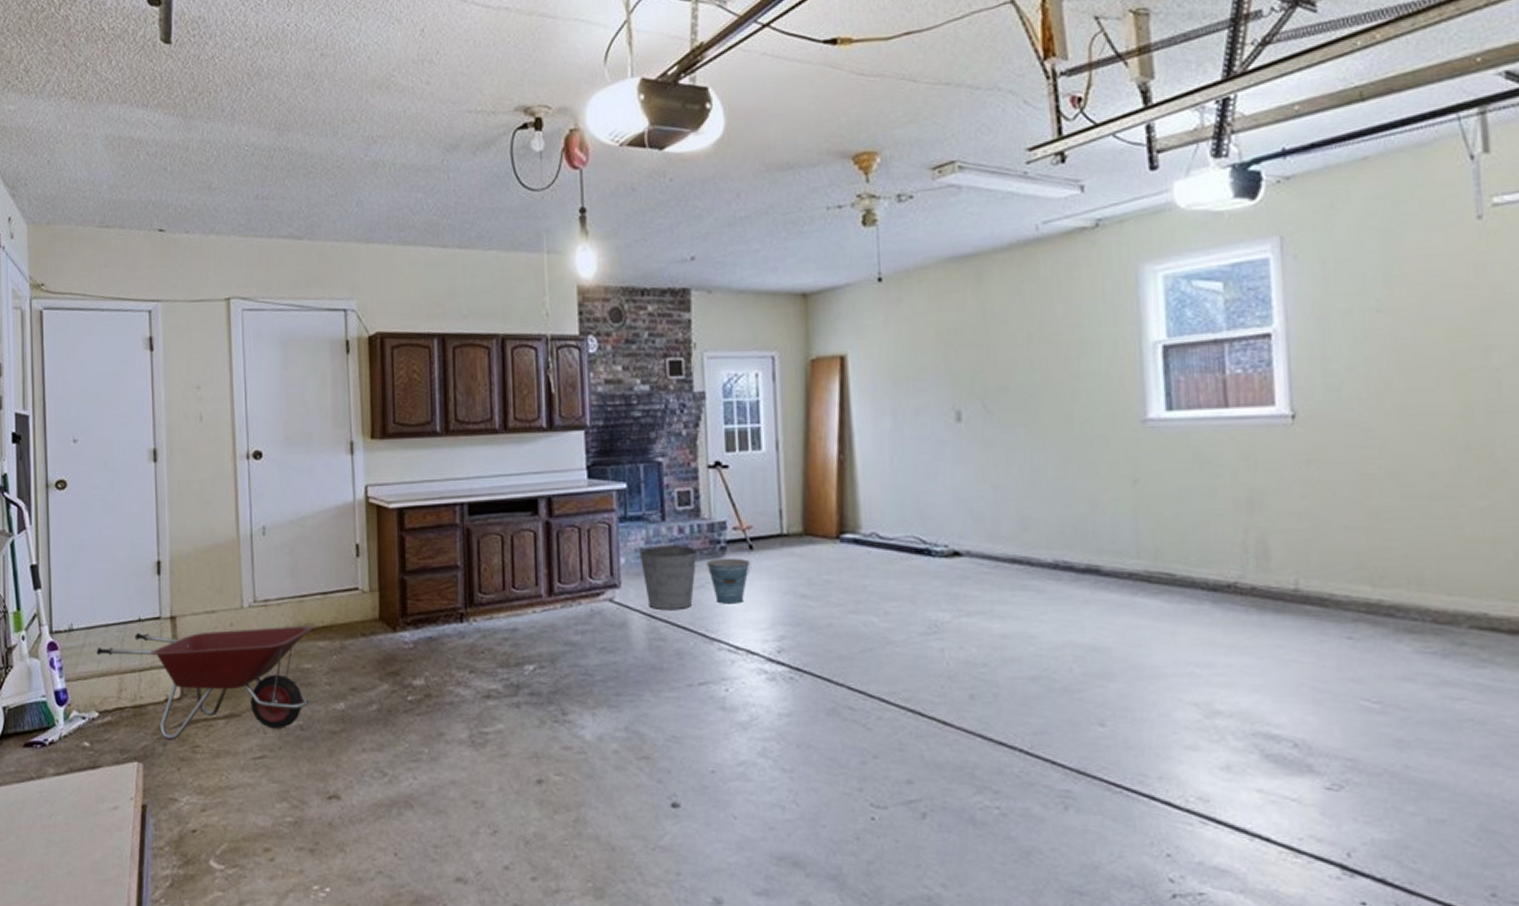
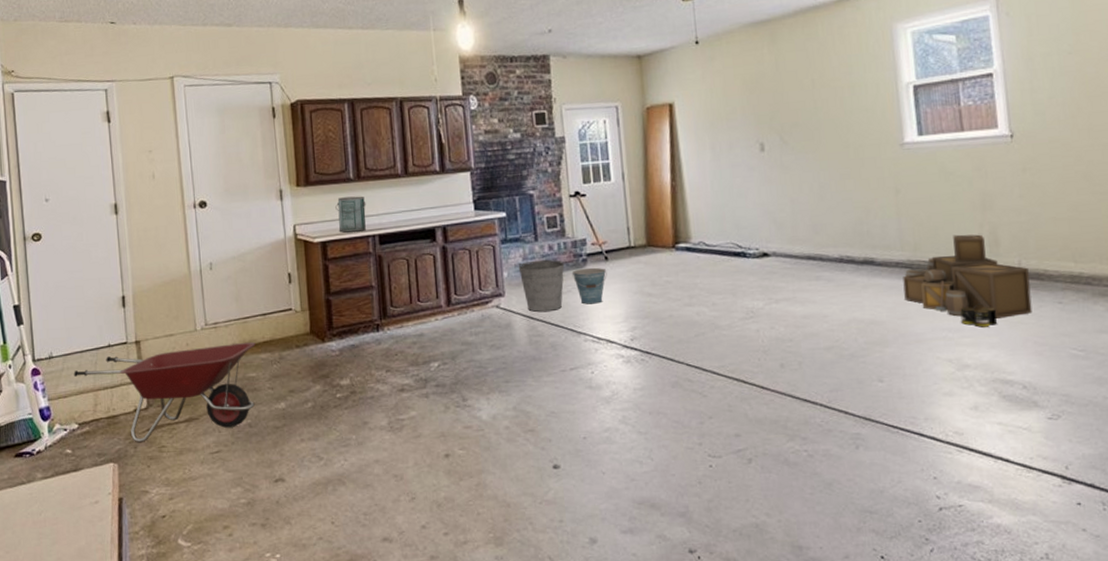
paint can: none [417,454,455,498] -> present [335,196,366,233]
cardboard boxes: none [1137,541,1311,653] -> present [903,234,1033,318]
paint can: none [1212,633,1262,664] -> present [960,303,997,328]

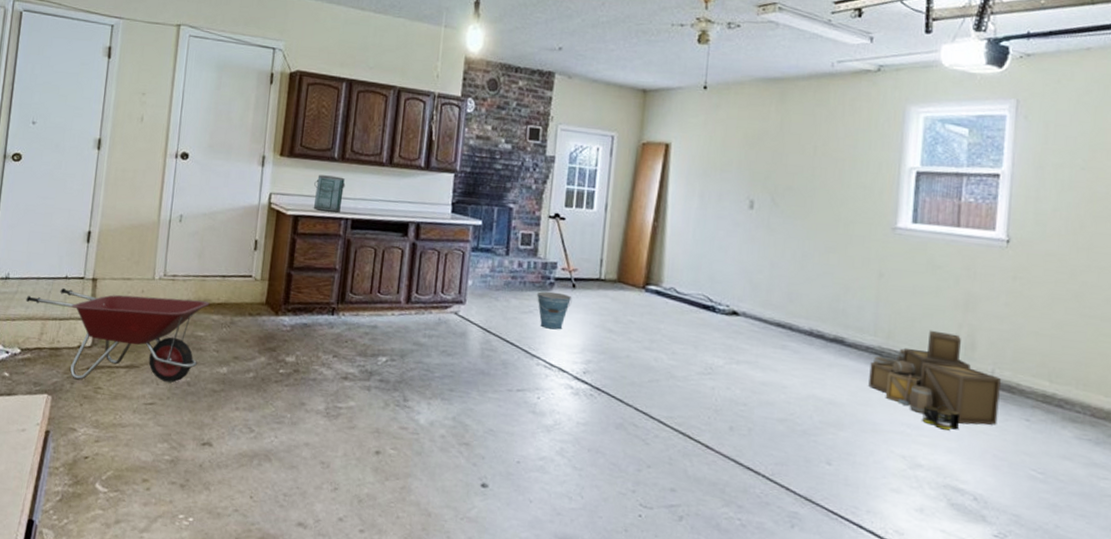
bucket: present [518,259,565,313] -> none [484,274,531,329]

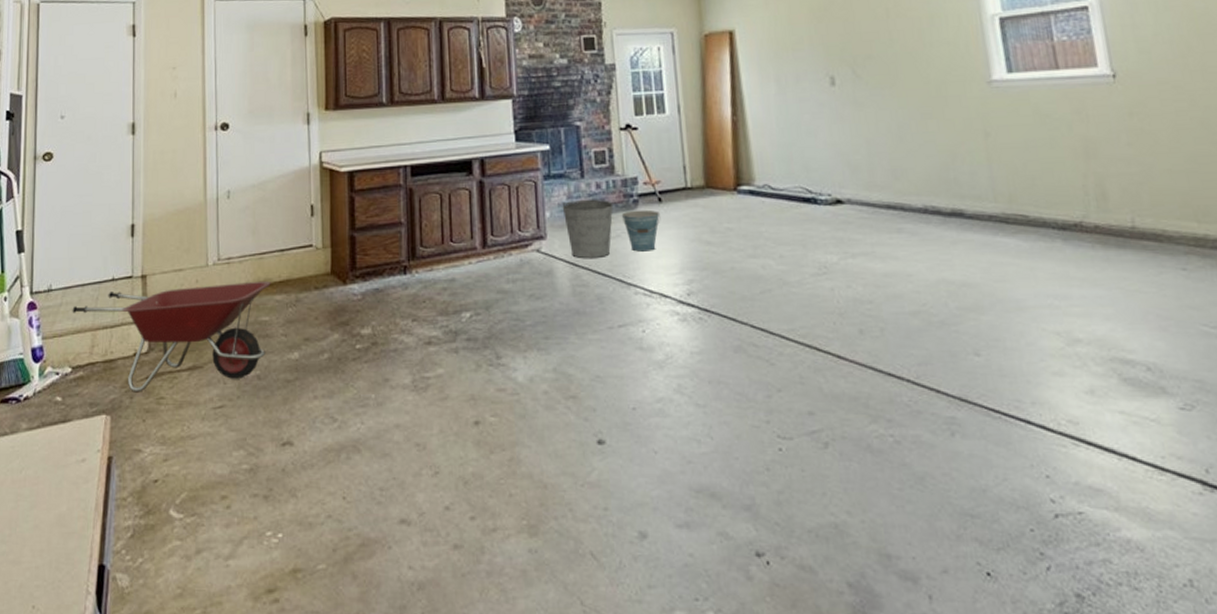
paint can: present [314,175,346,213] -> none [365,122,399,162]
bucket: none [484,274,531,329] -> present [562,199,614,259]
cardboard boxes: present [868,330,1001,425] -> none [997,185,1152,285]
paint can: present [922,404,960,431] -> none [1066,267,1111,295]

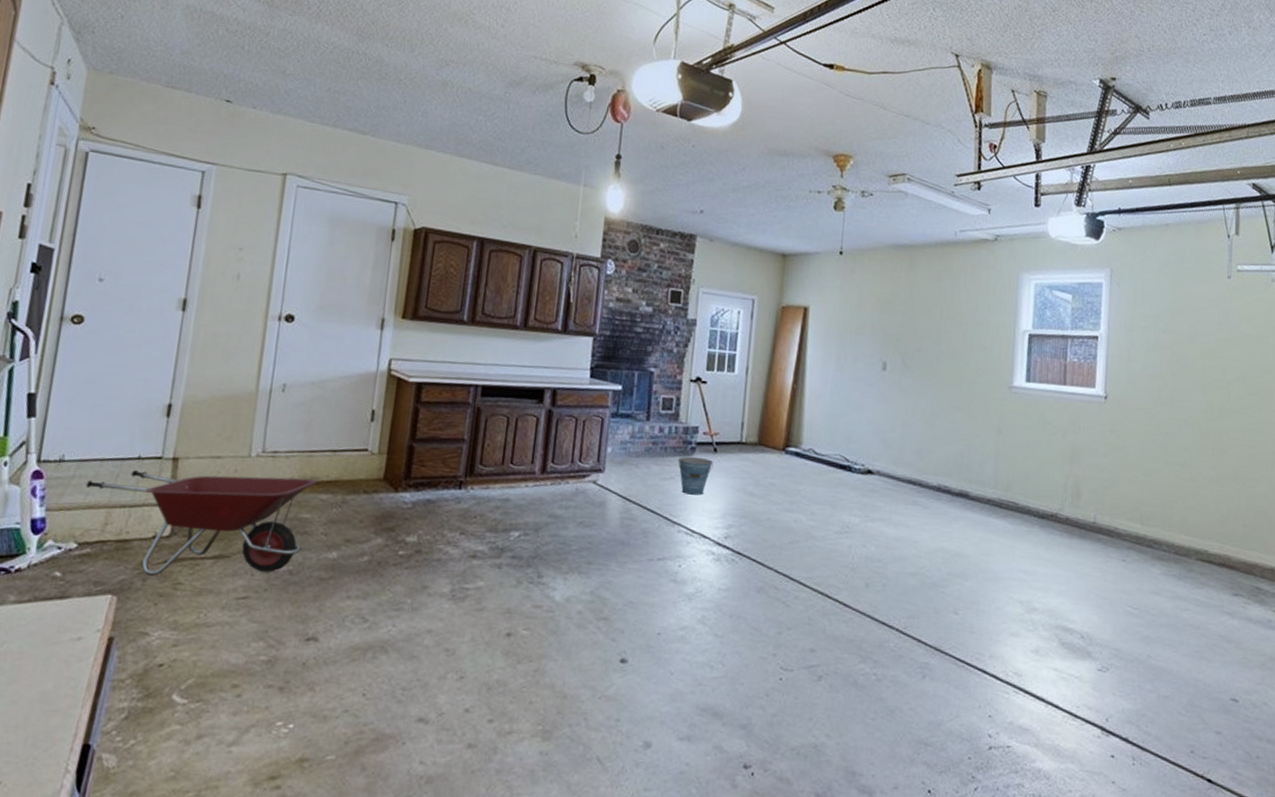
bucket: present [562,199,614,259] -> none [624,440,672,496]

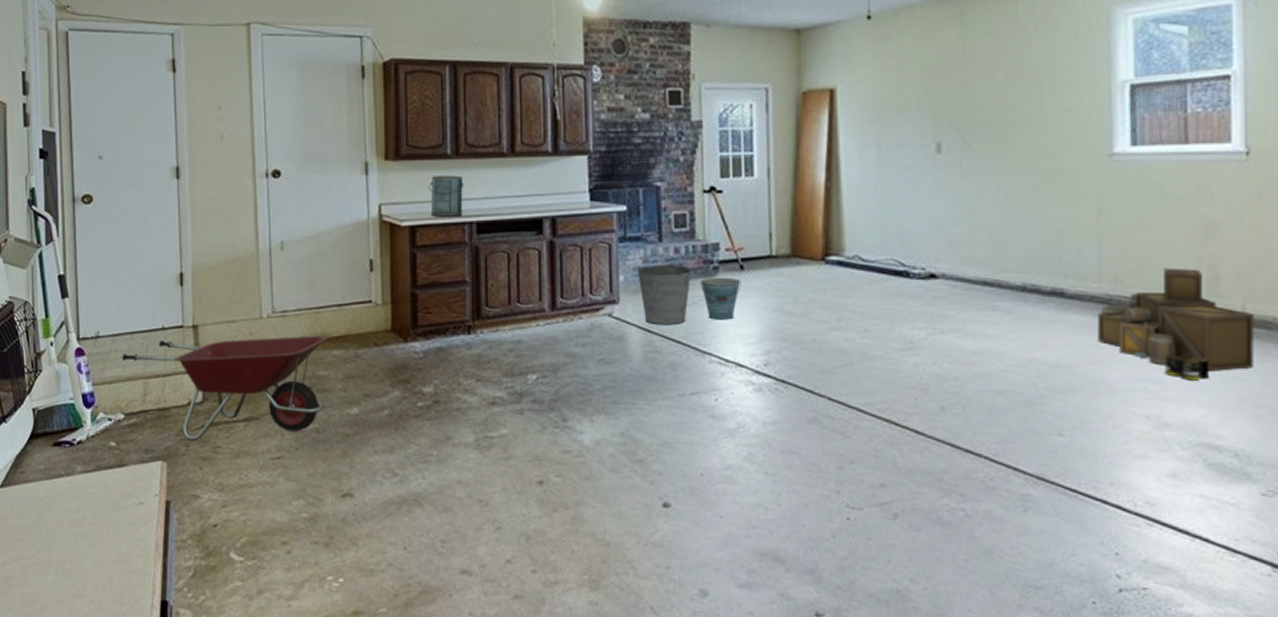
paint can: none [440,338,476,379] -> present [428,175,464,217]
bucket: none [624,440,672,496] -> present [637,264,692,326]
cardboard boxes: none [990,481,1102,568] -> present [1098,268,1254,371]
paint can: none [1036,550,1068,574] -> present [1165,352,1208,381]

